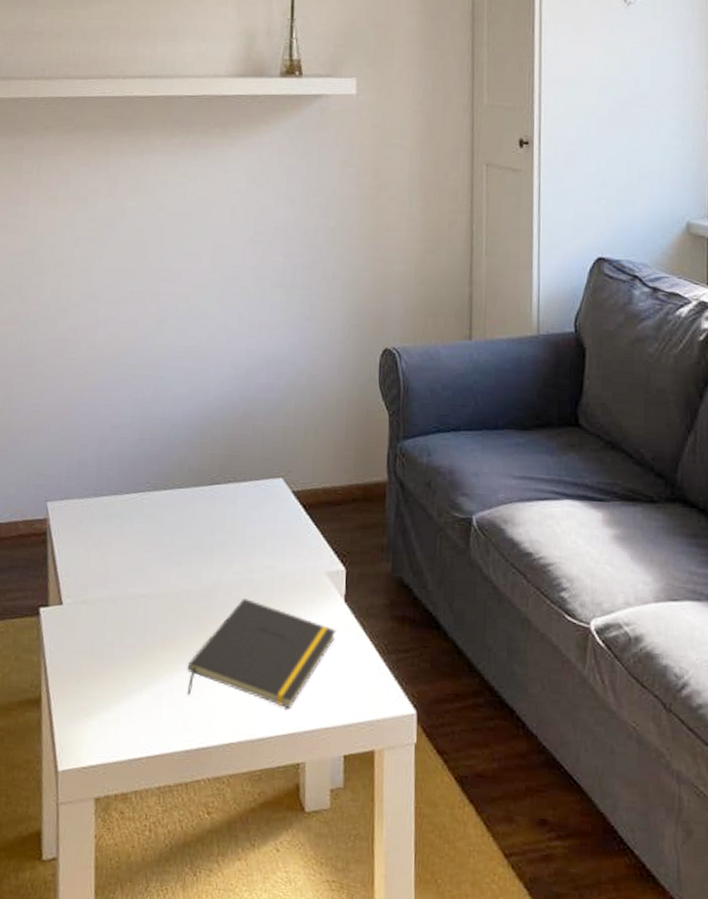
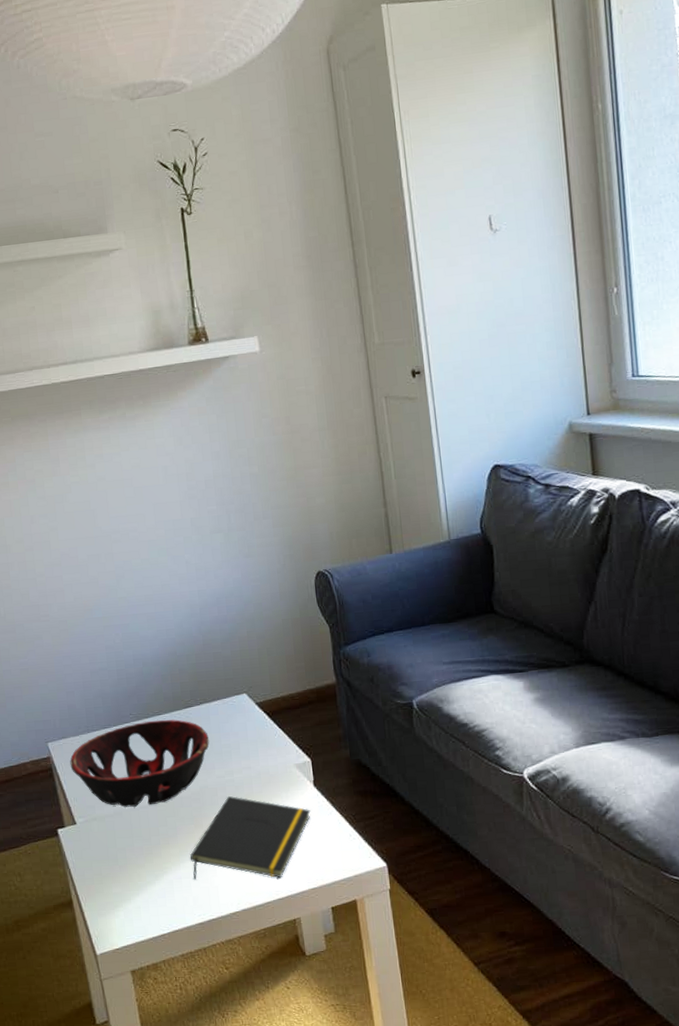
decorative bowl: none [68,493,232,596] -> present [70,719,210,807]

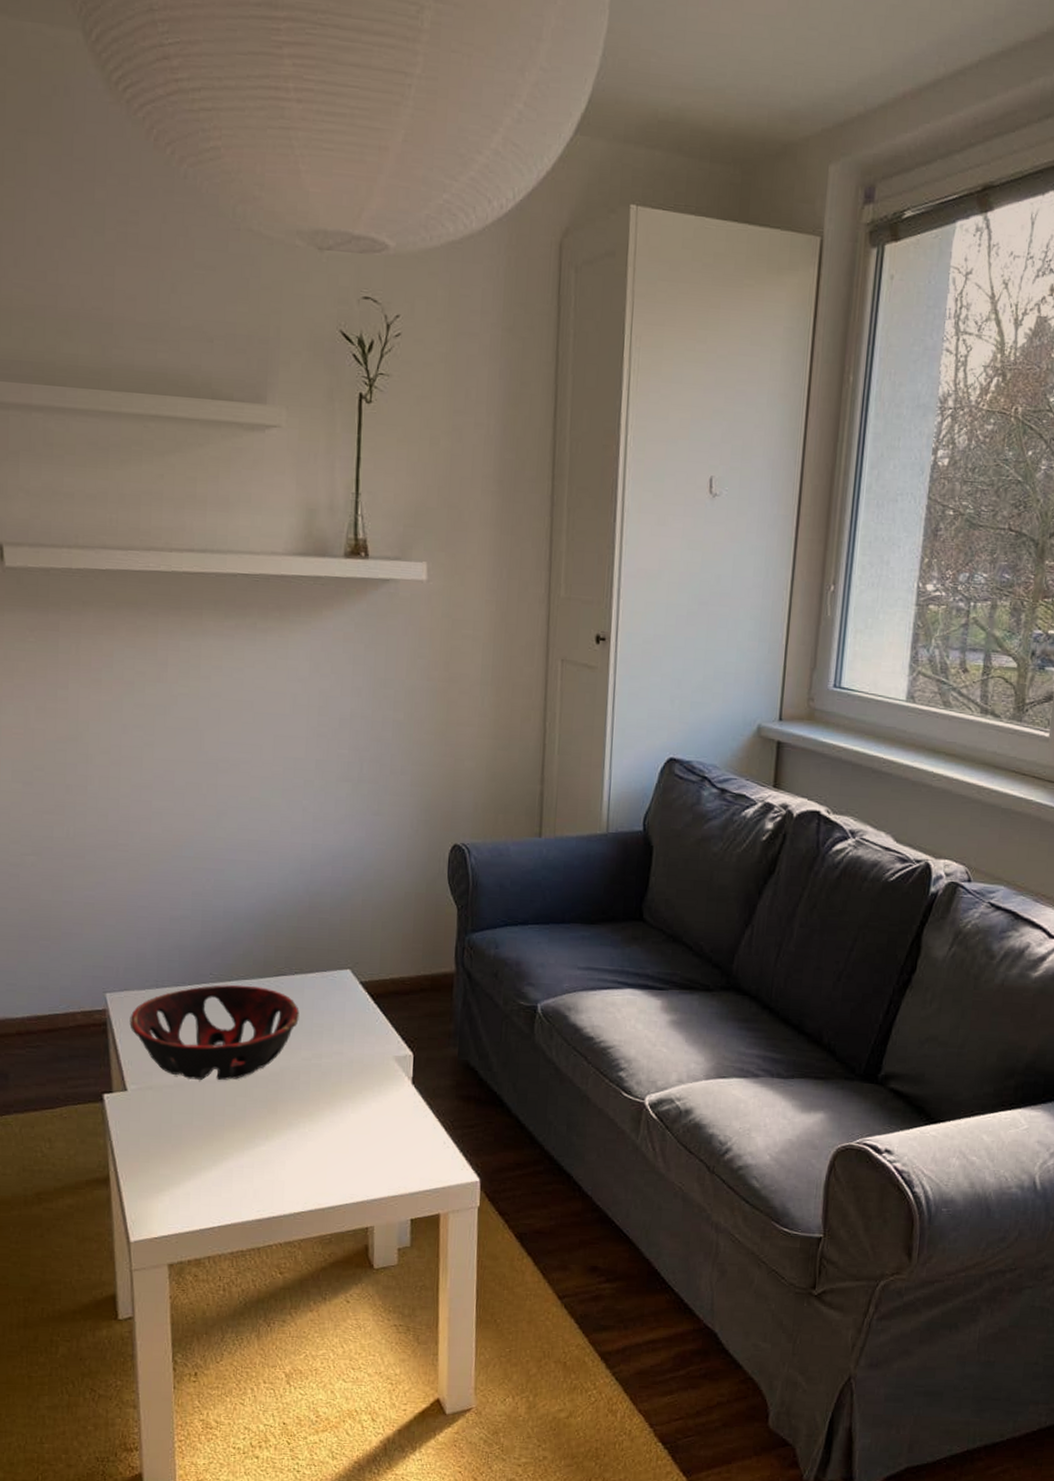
notepad: present [190,796,311,881] -> none [256,1082,404,1180]

